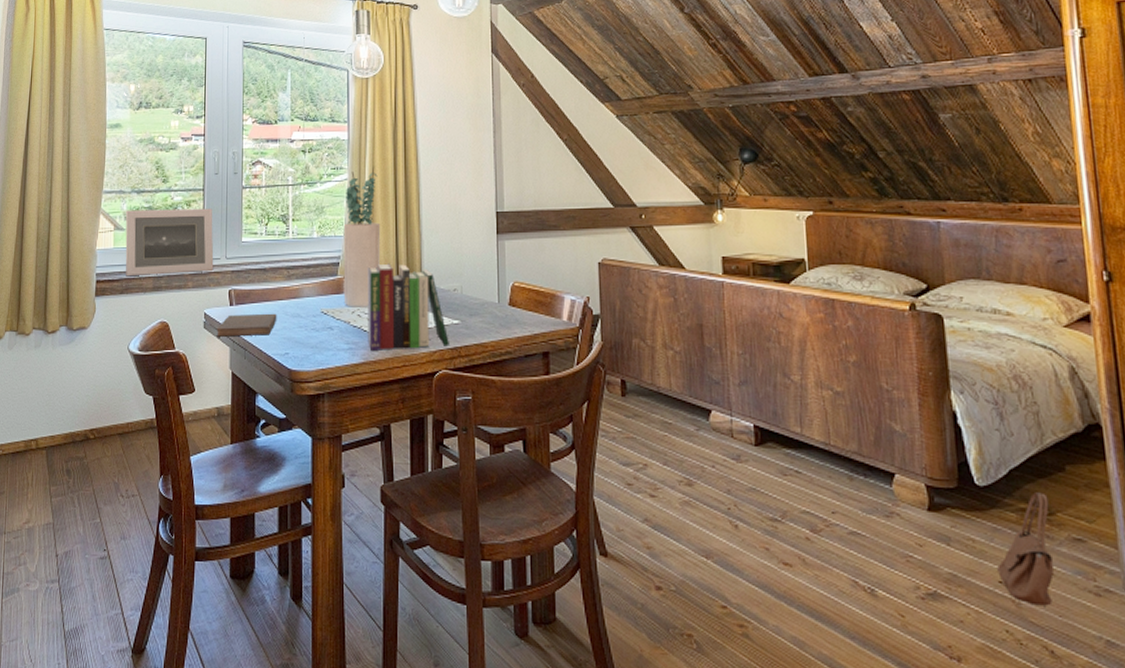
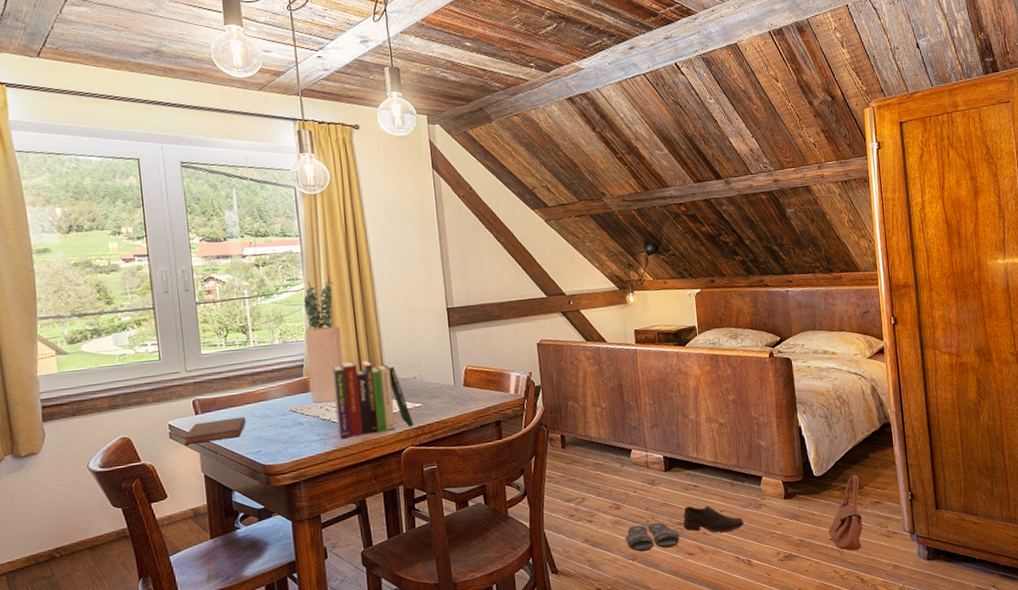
picture frame: present [125,208,214,277] -> none [68,325,174,399]
slippers: none [696,512,771,550] -> present [624,522,679,552]
shoe: none [778,497,867,542] -> present [683,505,745,533]

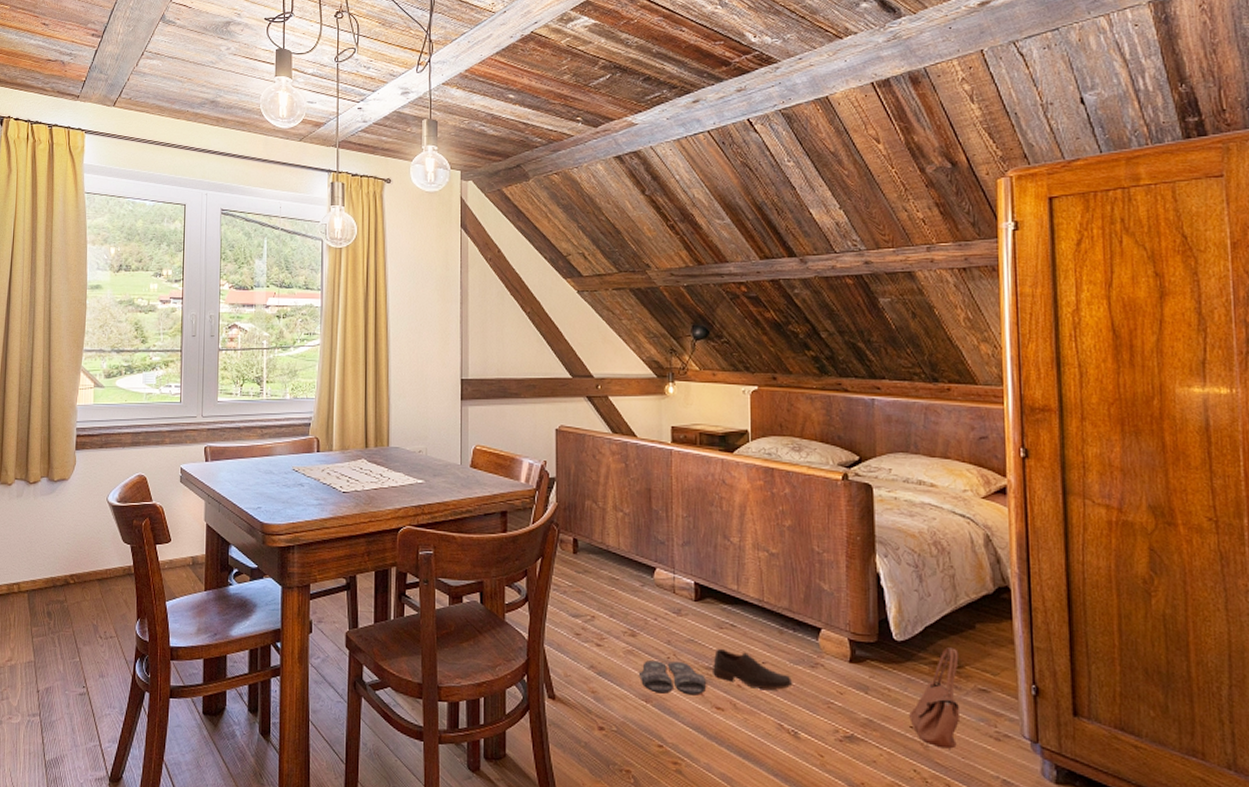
book: present [184,416,246,445] -> none [192,469,251,491]
vase: present [303,275,343,404] -> none [314,332,351,466]
books: present [331,360,414,439] -> none [336,425,413,507]

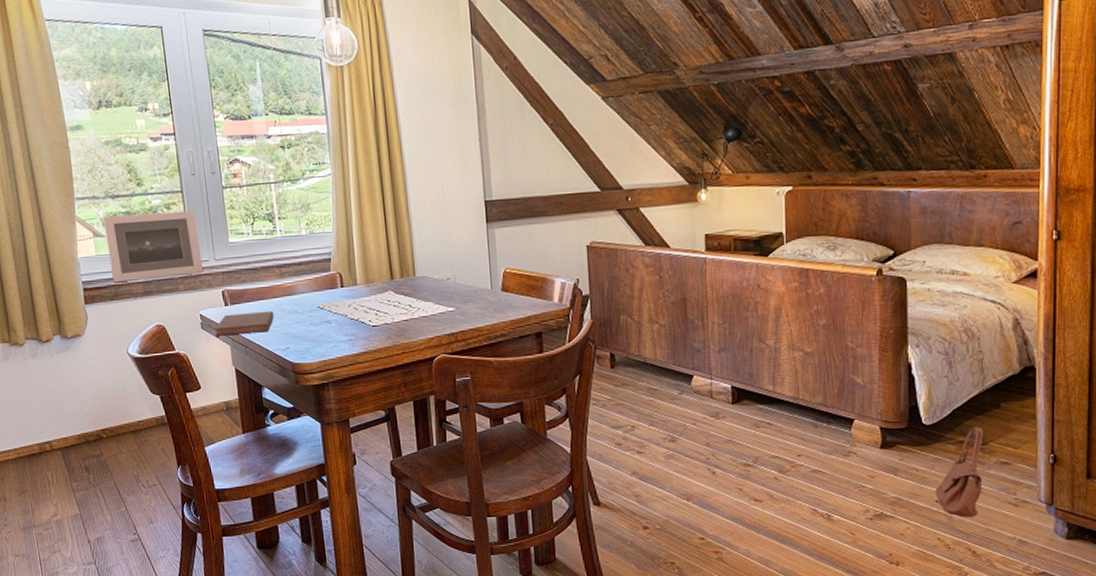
picture frame: none [105,368,191,432] -> present [103,210,204,283]
book: none [192,469,251,491] -> present [214,311,275,336]
slippers: present [638,660,706,695] -> none [679,460,744,492]
shoe: present [713,648,793,690] -> none [750,445,827,479]

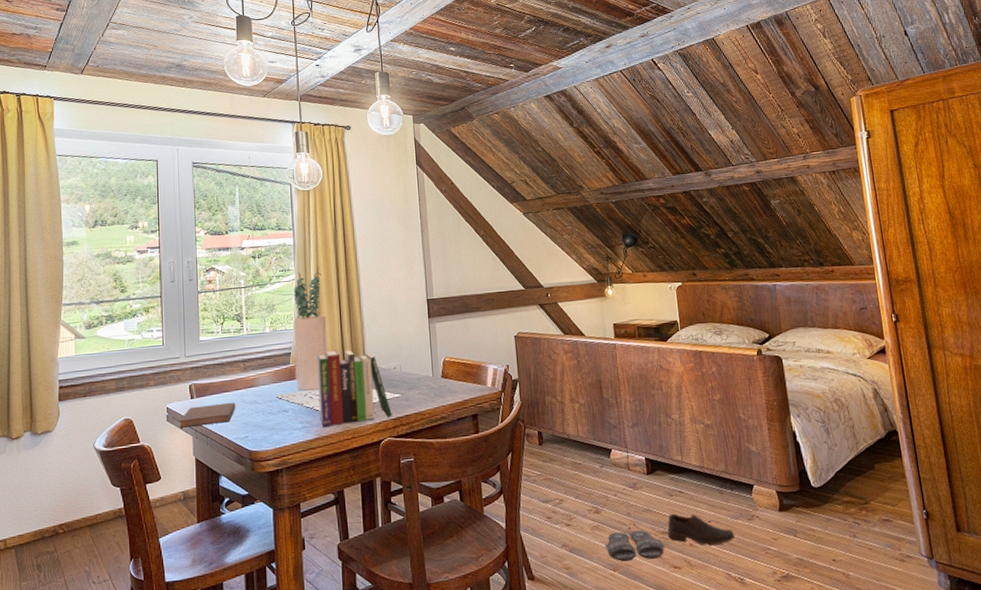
picture frame: present [103,210,204,283] -> none [86,313,174,381]
vase: none [330,159,372,301] -> present [293,266,328,391]
books: none [360,256,446,340] -> present [316,350,392,427]
slippers: none [679,460,744,492] -> present [605,529,664,561]
shoe: none [750,445,827,479] -> present [667,513,735,545]
handbag: present [935,427,984,518] -> none [831,487,872,575]

